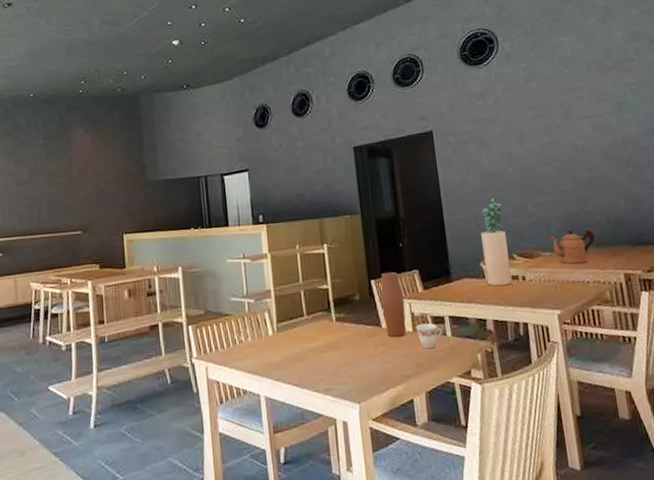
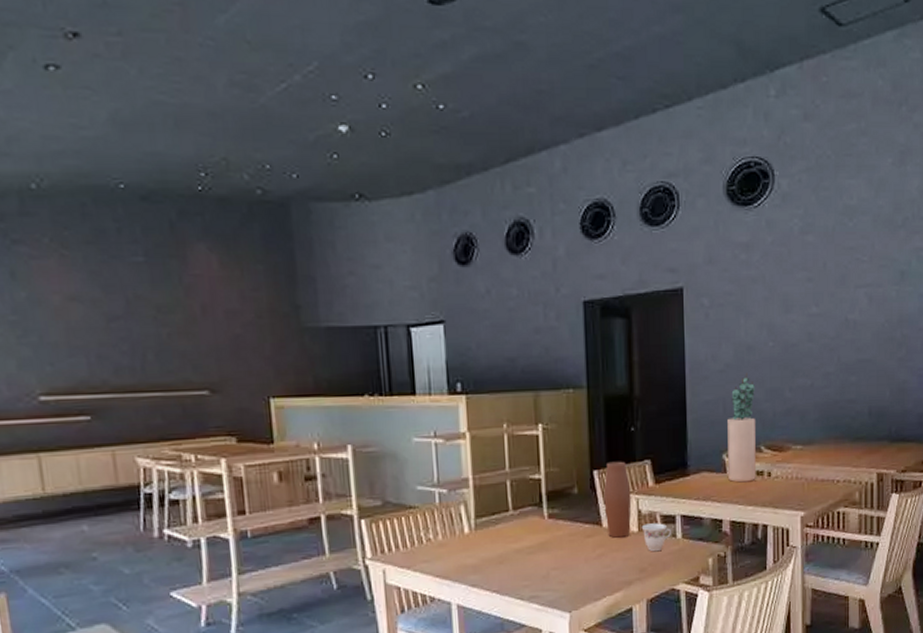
coffeepot: present [549,229,595,265] -> none [803,420,853,461]

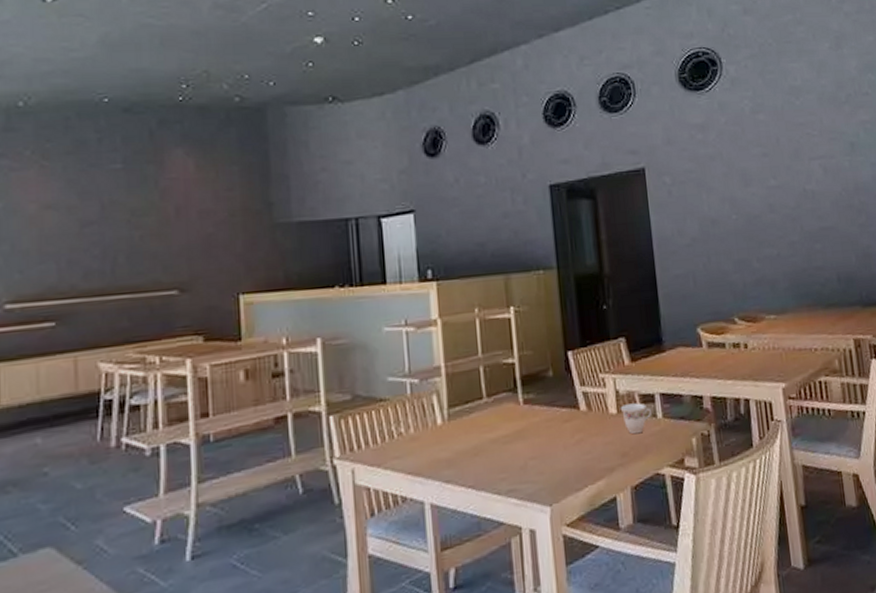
vase: present [603,461,632,538] -> none [579,340,609,422]
vase: present [727,373,757,483] -> none [698,246,733,357]

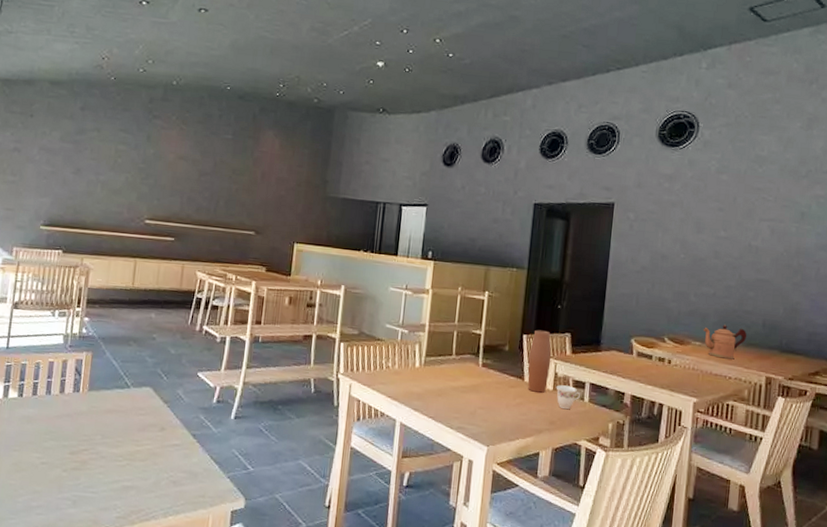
vase: none [579,340,609,422] -> present [527,329,552,393]
coffeepot: none [774,288,824,329] -> present [703,325,747,360]

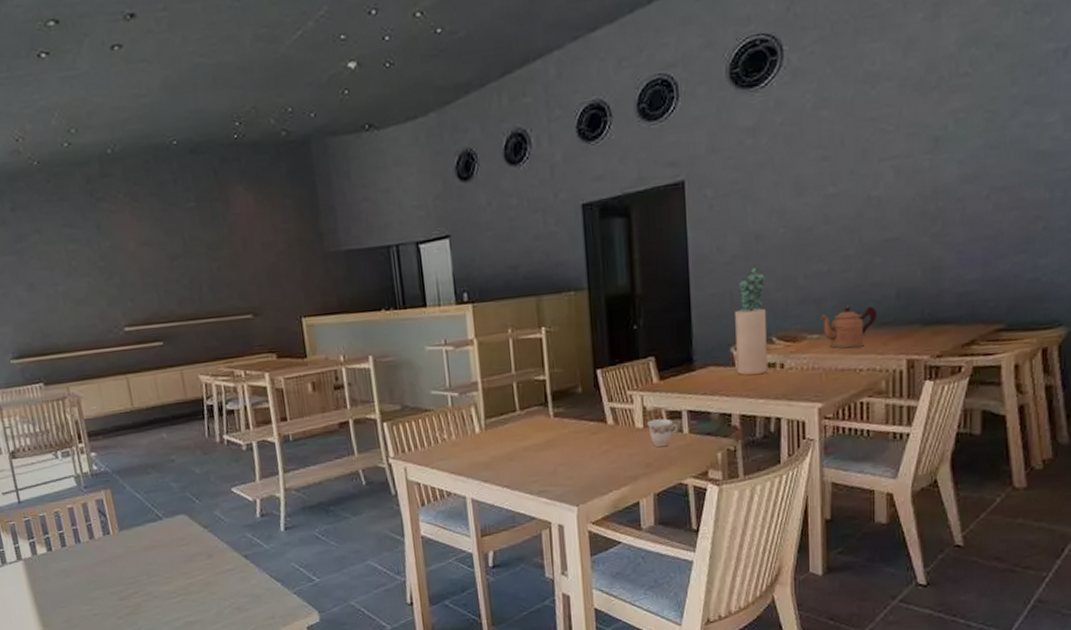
vase: present [527,329,552,393] -> none [607,359,636,435]
vase: none [634,276,665,366] -> present [735,263,768,376]

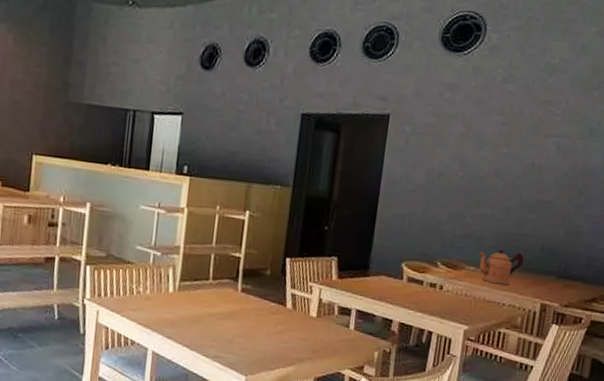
teacup: present [646,418,678,448] -> none [320,311,346,338]
vase: present [735,263,768,376] -> none [404,196,440,292]

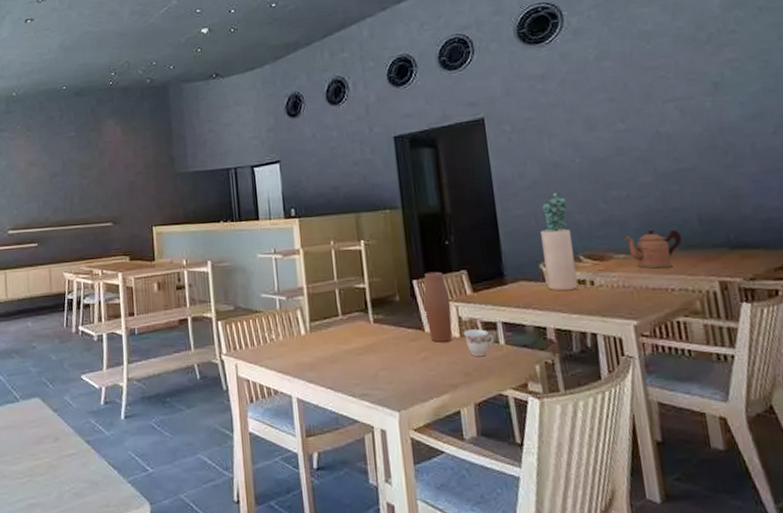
vase: none [290,252,316,320] -> present [423,271,452,342]
teacup: none [320,311,346,338] -> present [462,329,494,357]
vase: none [404,196,440,292] -> present [540,188,578,292]

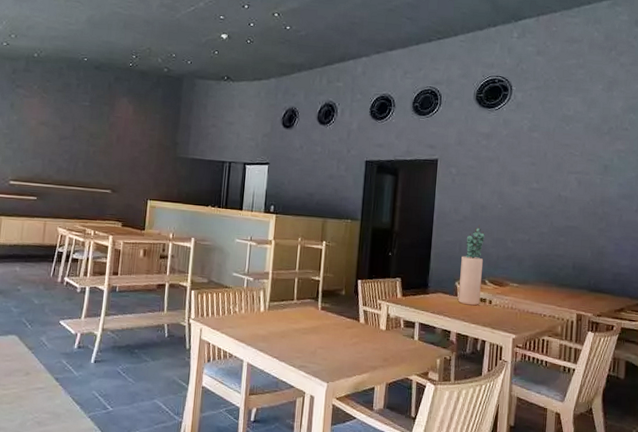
vase: present [423,271,452,342] -> none [362,275,384,333]
teacup: present [462,329,494,357] -> none [388,325,411,348]
coffeepot: present [624,229,682,269] -> none [519,268,559,299]

